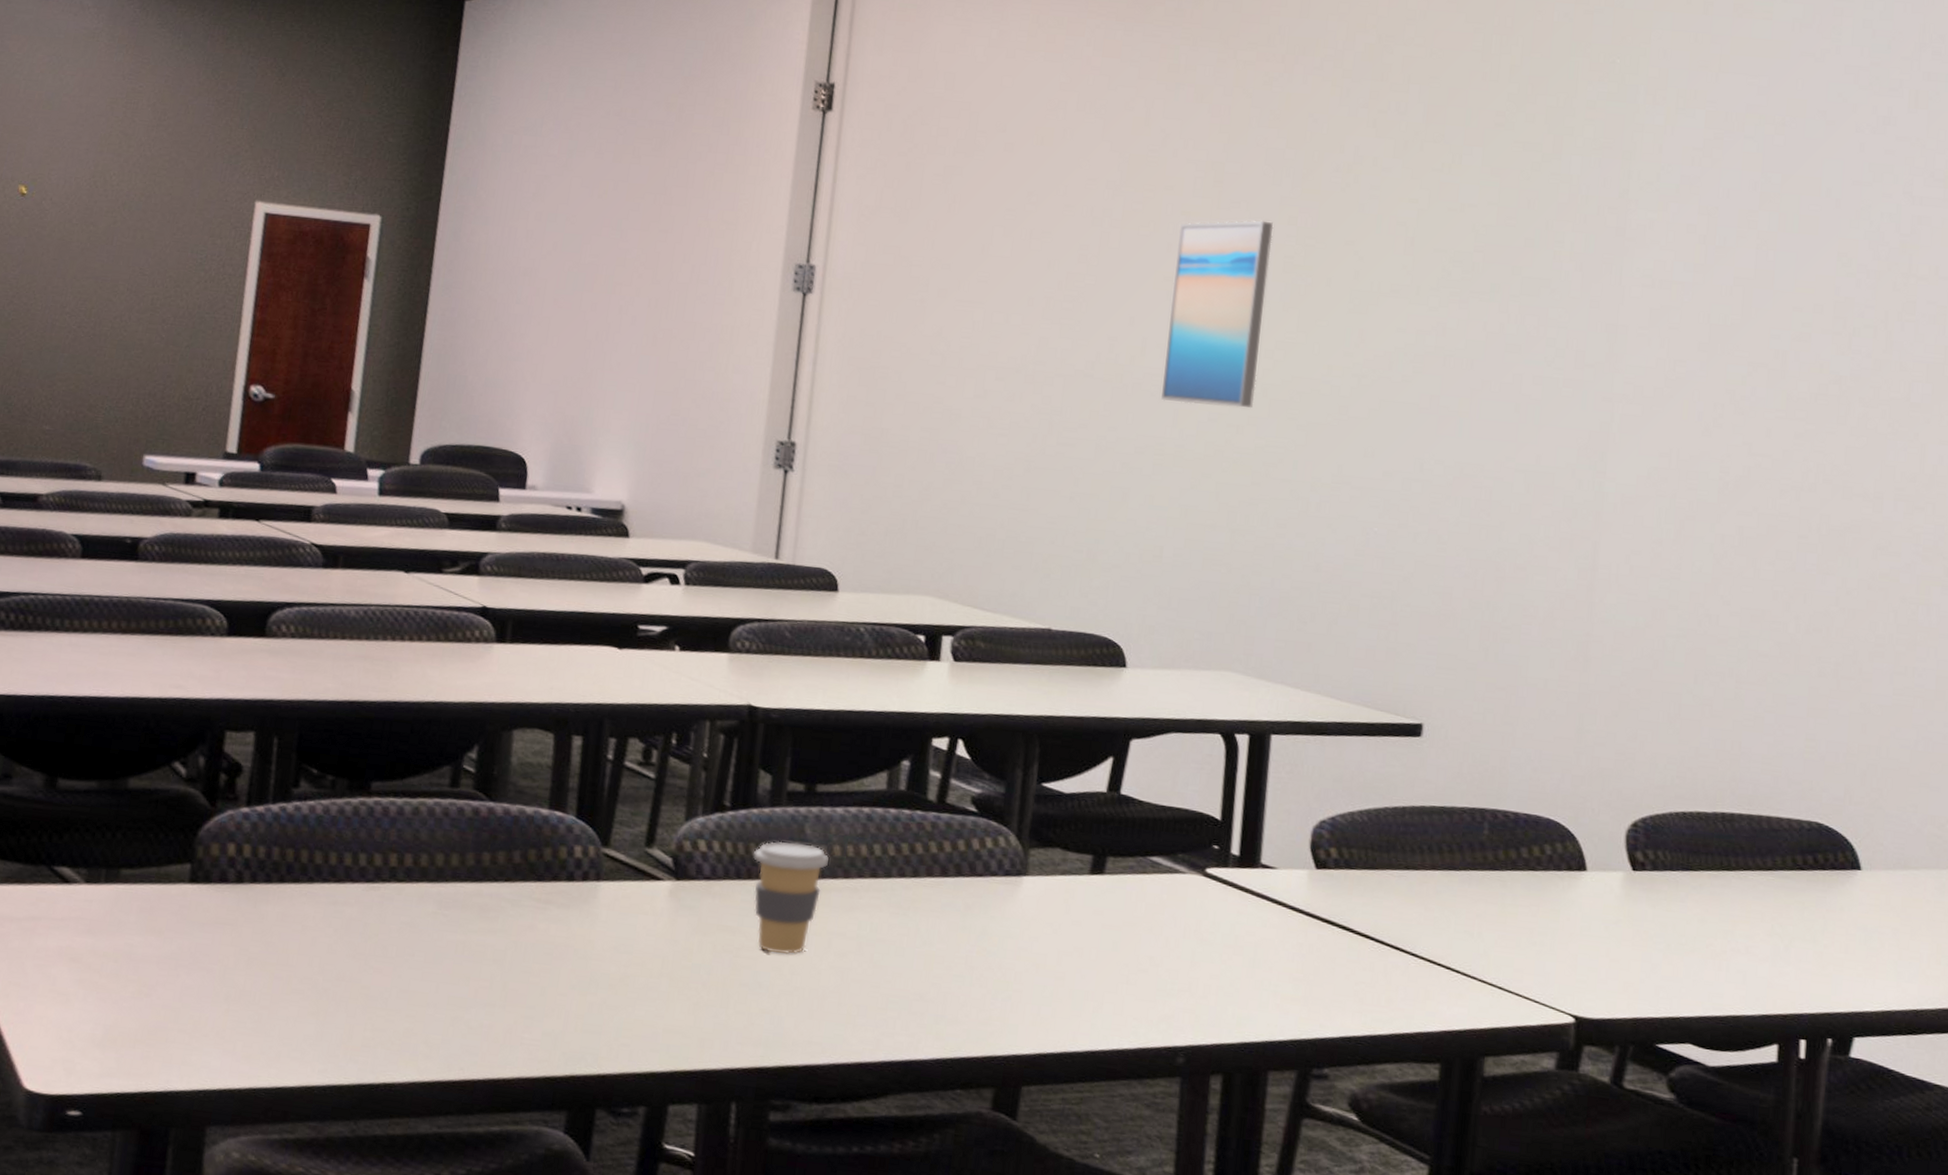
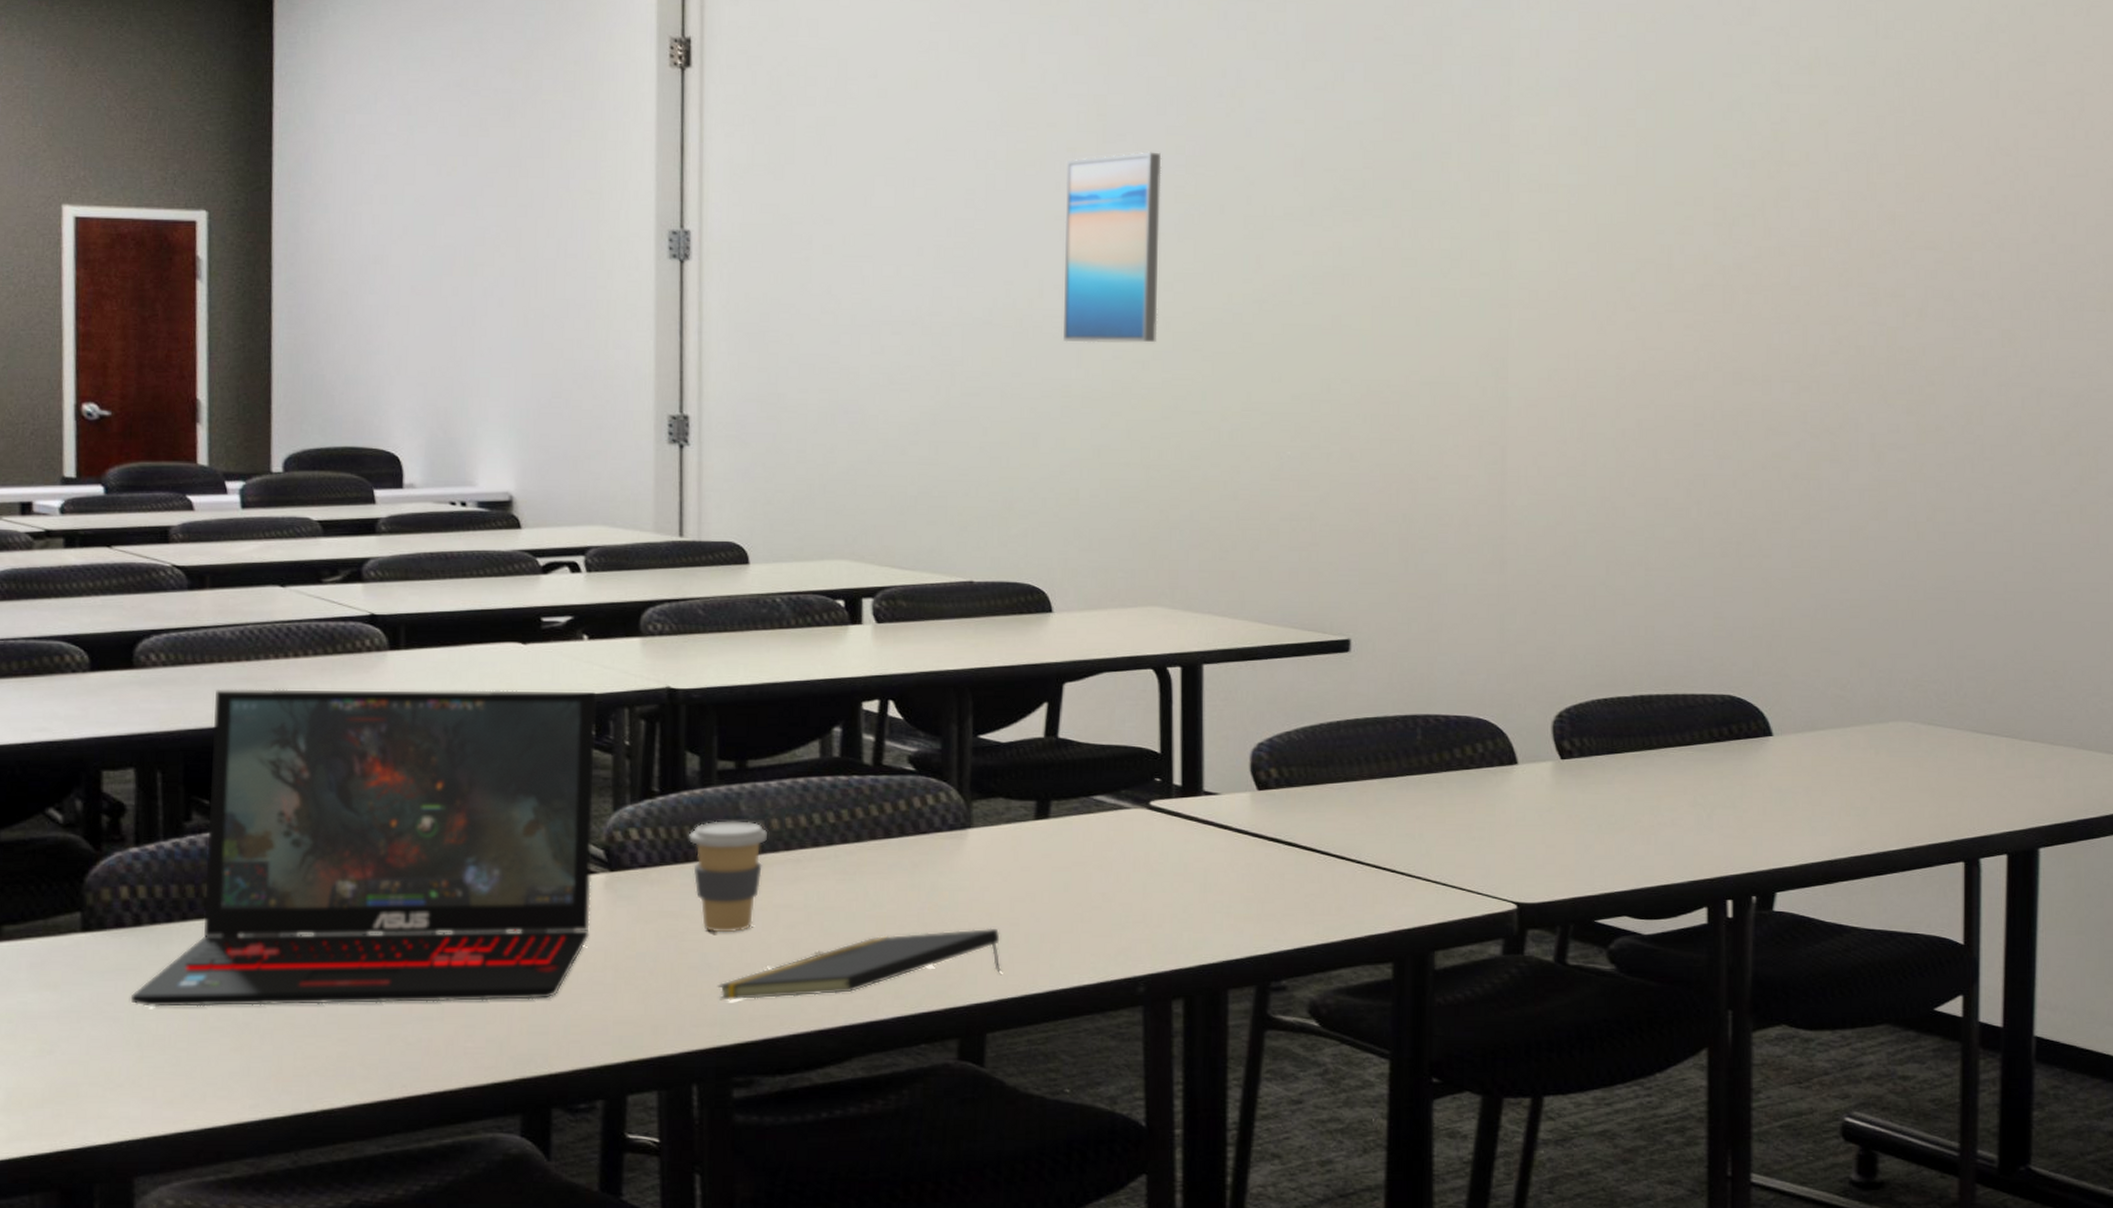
laptop: none [224,665,682,999] -> present [130,689,597,1007]
notepad: none [765,974,1045,1029] -> present [717,928,1001,1000]

